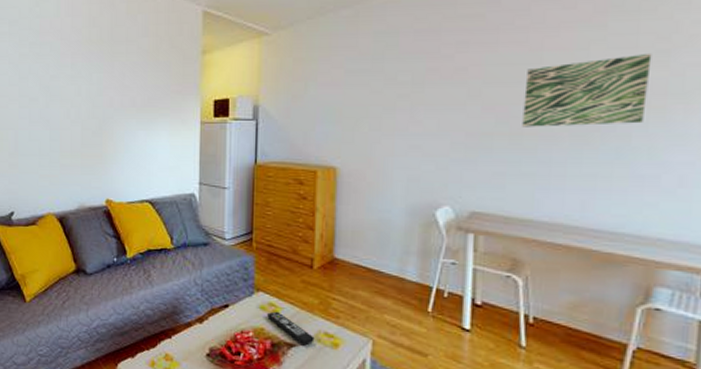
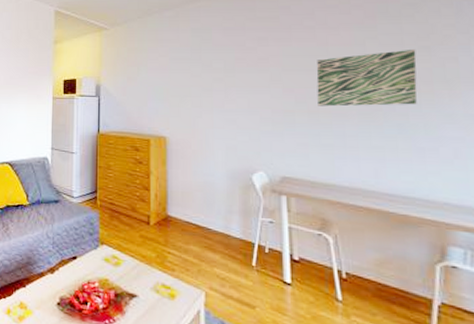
remote control: present [267,311,315,345] -> none [111,263,153,295]

